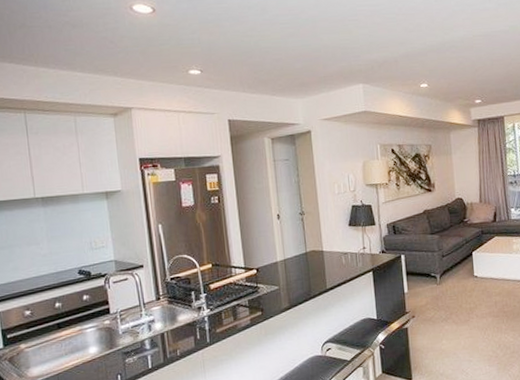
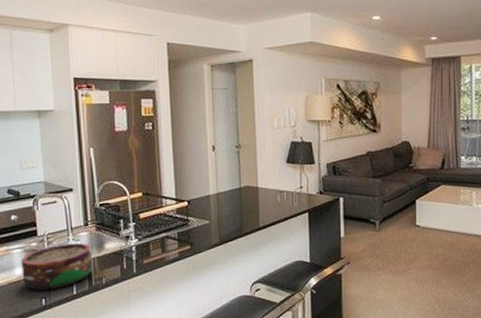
bowl: none [95,317,167,368] -> present [21,243,93,291]

